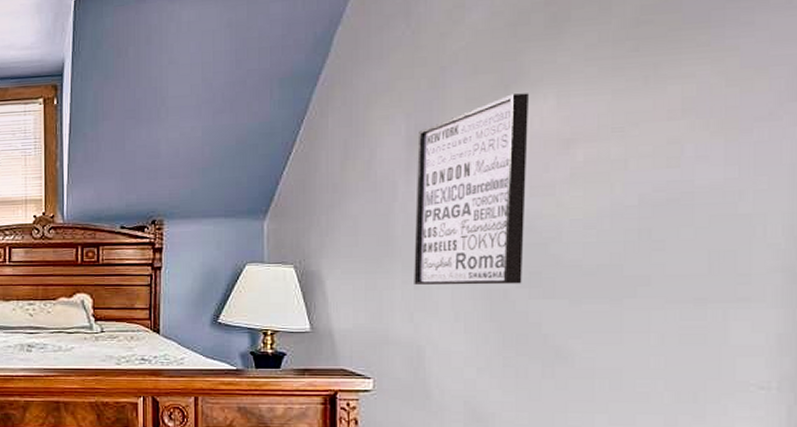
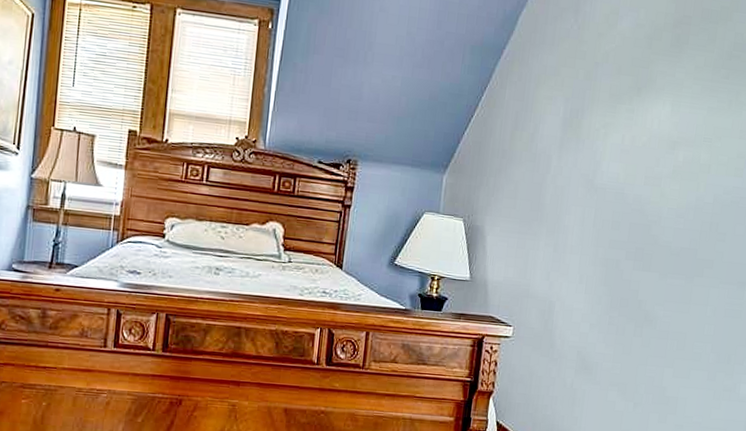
wall art: present [414,93,528,286] -> none [553,96,653,257]

